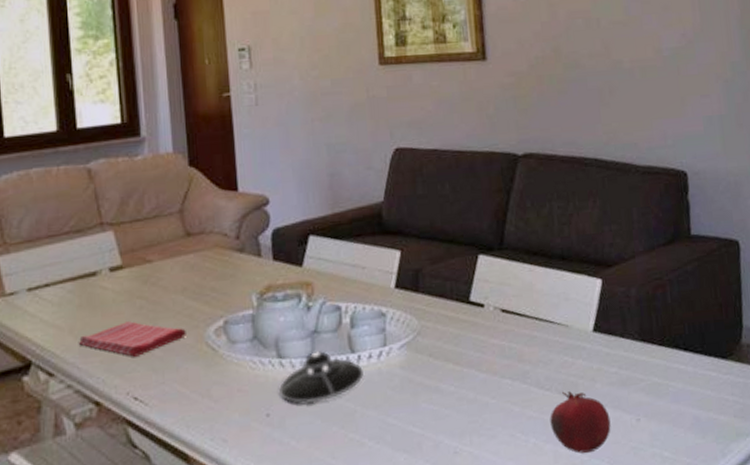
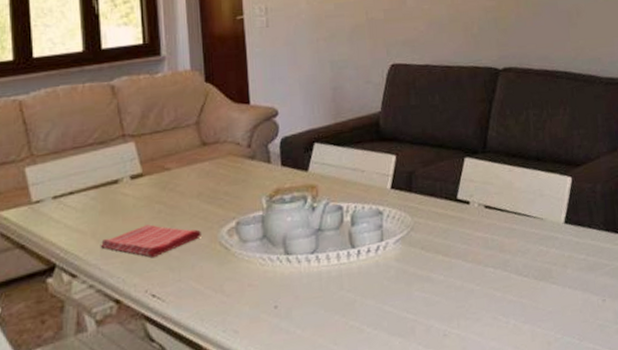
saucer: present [278,351,363,404] -> none [285,247,363,296]
fruit: present [550,391,611,453] -> none [527,277,581,332]

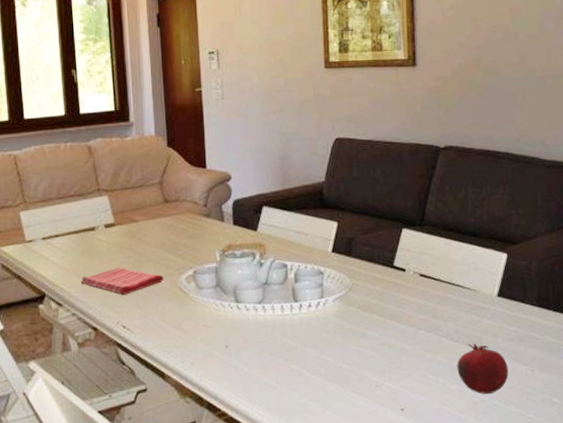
fruit: none [527,277,581,332] -> present [457,343,509,394]

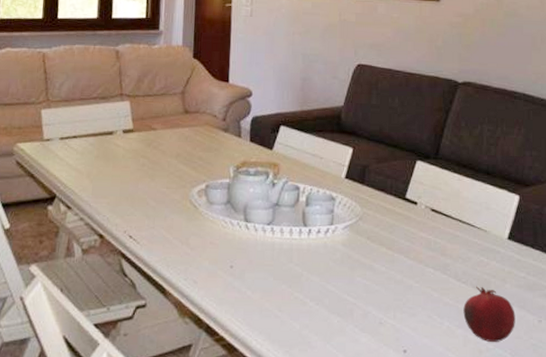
dish towel: present [80,267,164,295] -> none [92,174,176,203]

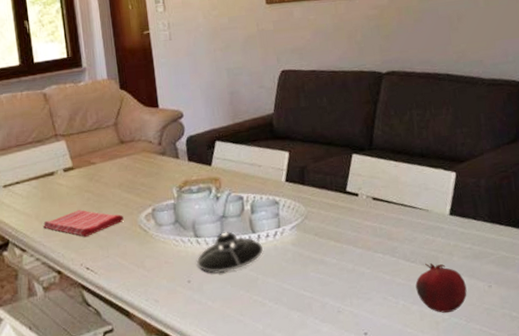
dish towel: none [92,174,176,203] -> present [42,209,124,237]
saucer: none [242,221,312,263] -> present [196,232,263,273]

